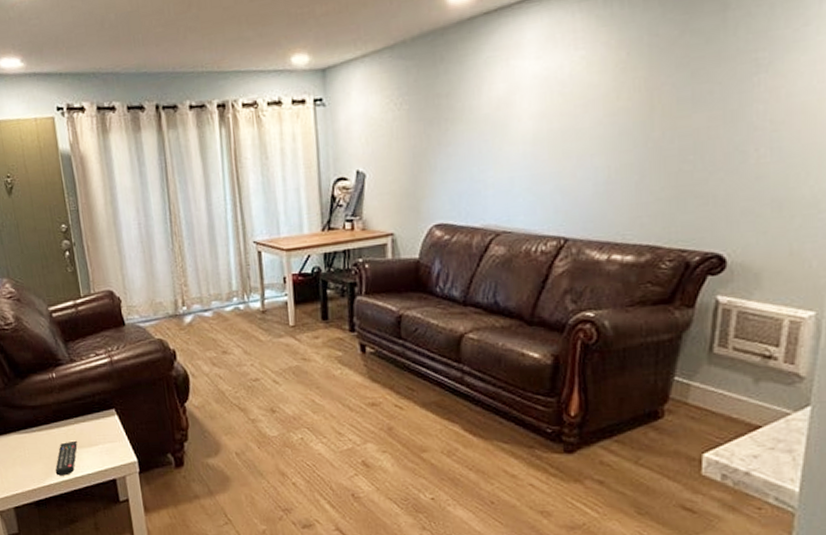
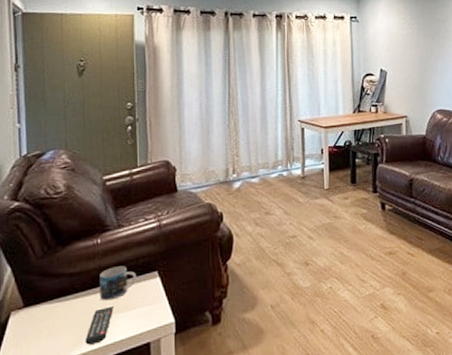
mug: none [59,401,95,435] -> present [100,266,136,301]

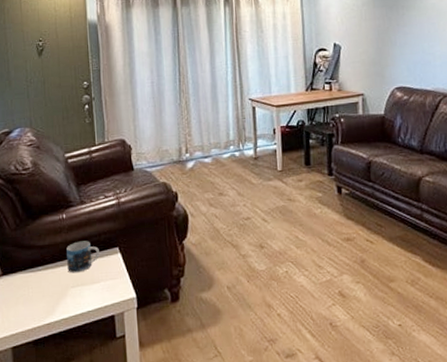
remote control: present [85,305,113,345] -> none [56,278,80,314]

